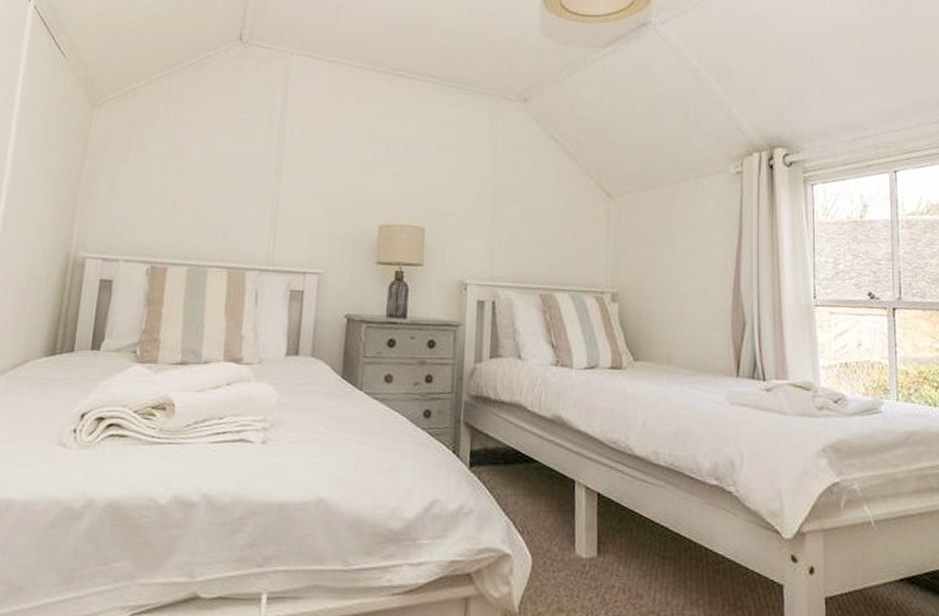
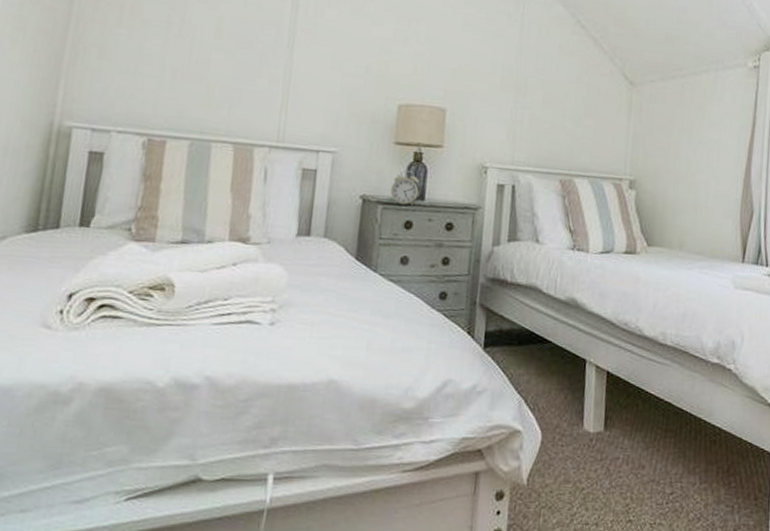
alarm clock: none [373,289,402,324] -> present [390,170,420,206]

